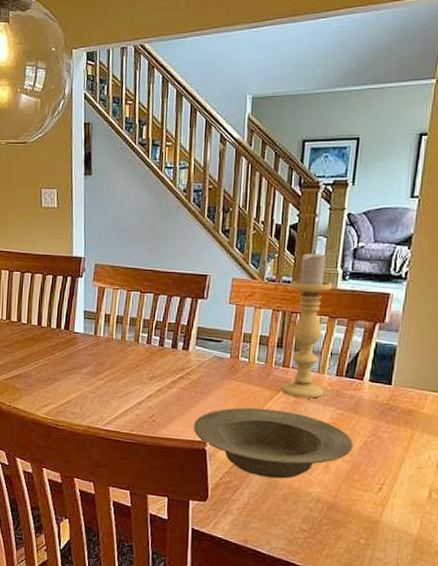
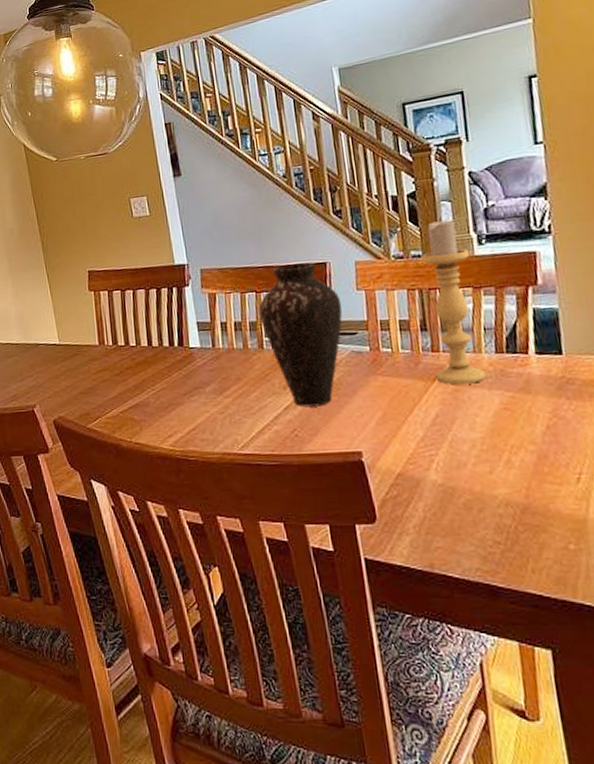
vase: none [140,271,214,399] -> present [258,262,343,407]
bowl: present [193,407,354,479] -> none [342,402,535,485]

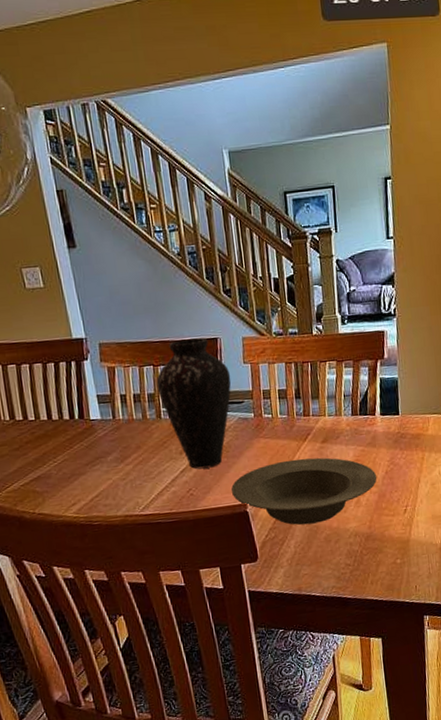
bowl: none [342,402,535,485] -> present [231,457,377,525]
candle holder: present [422,218,487,385] -> none [298,300,344,443]

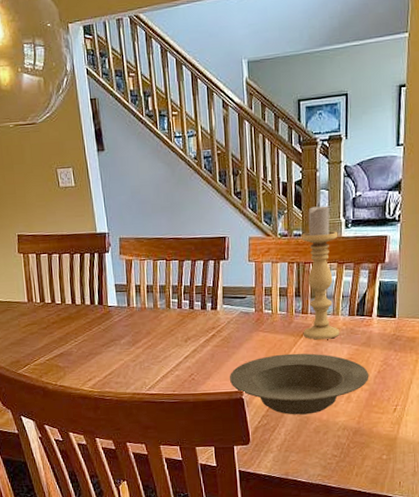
vase: present [156,337,231,469] -> none [168,236,236,357]
candle holder: none [298,300,344,443] -> present [302,204,340,340]

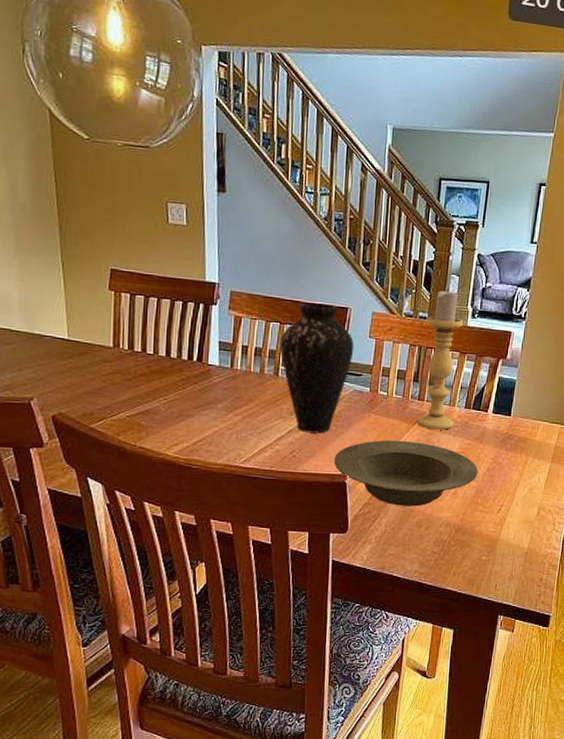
vase: none [168,236,236,357] -> present [279,302,354,434]

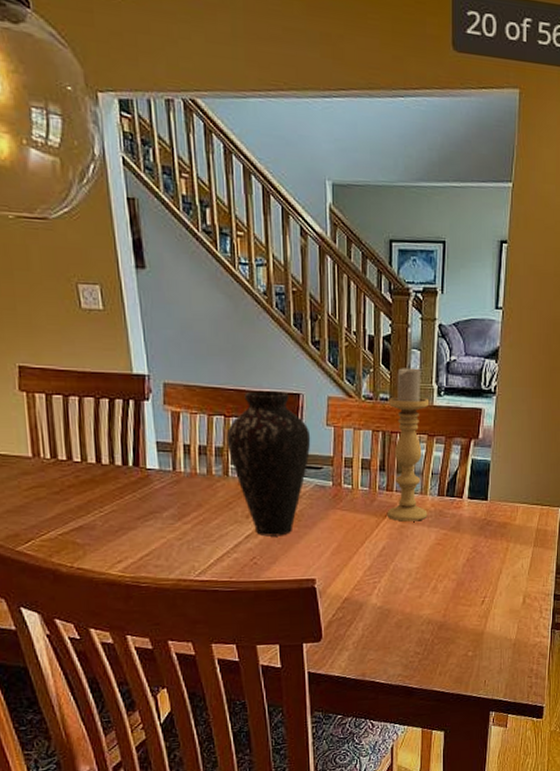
bowl: present [333,440,479,507] -> none [299,536,458,608]

